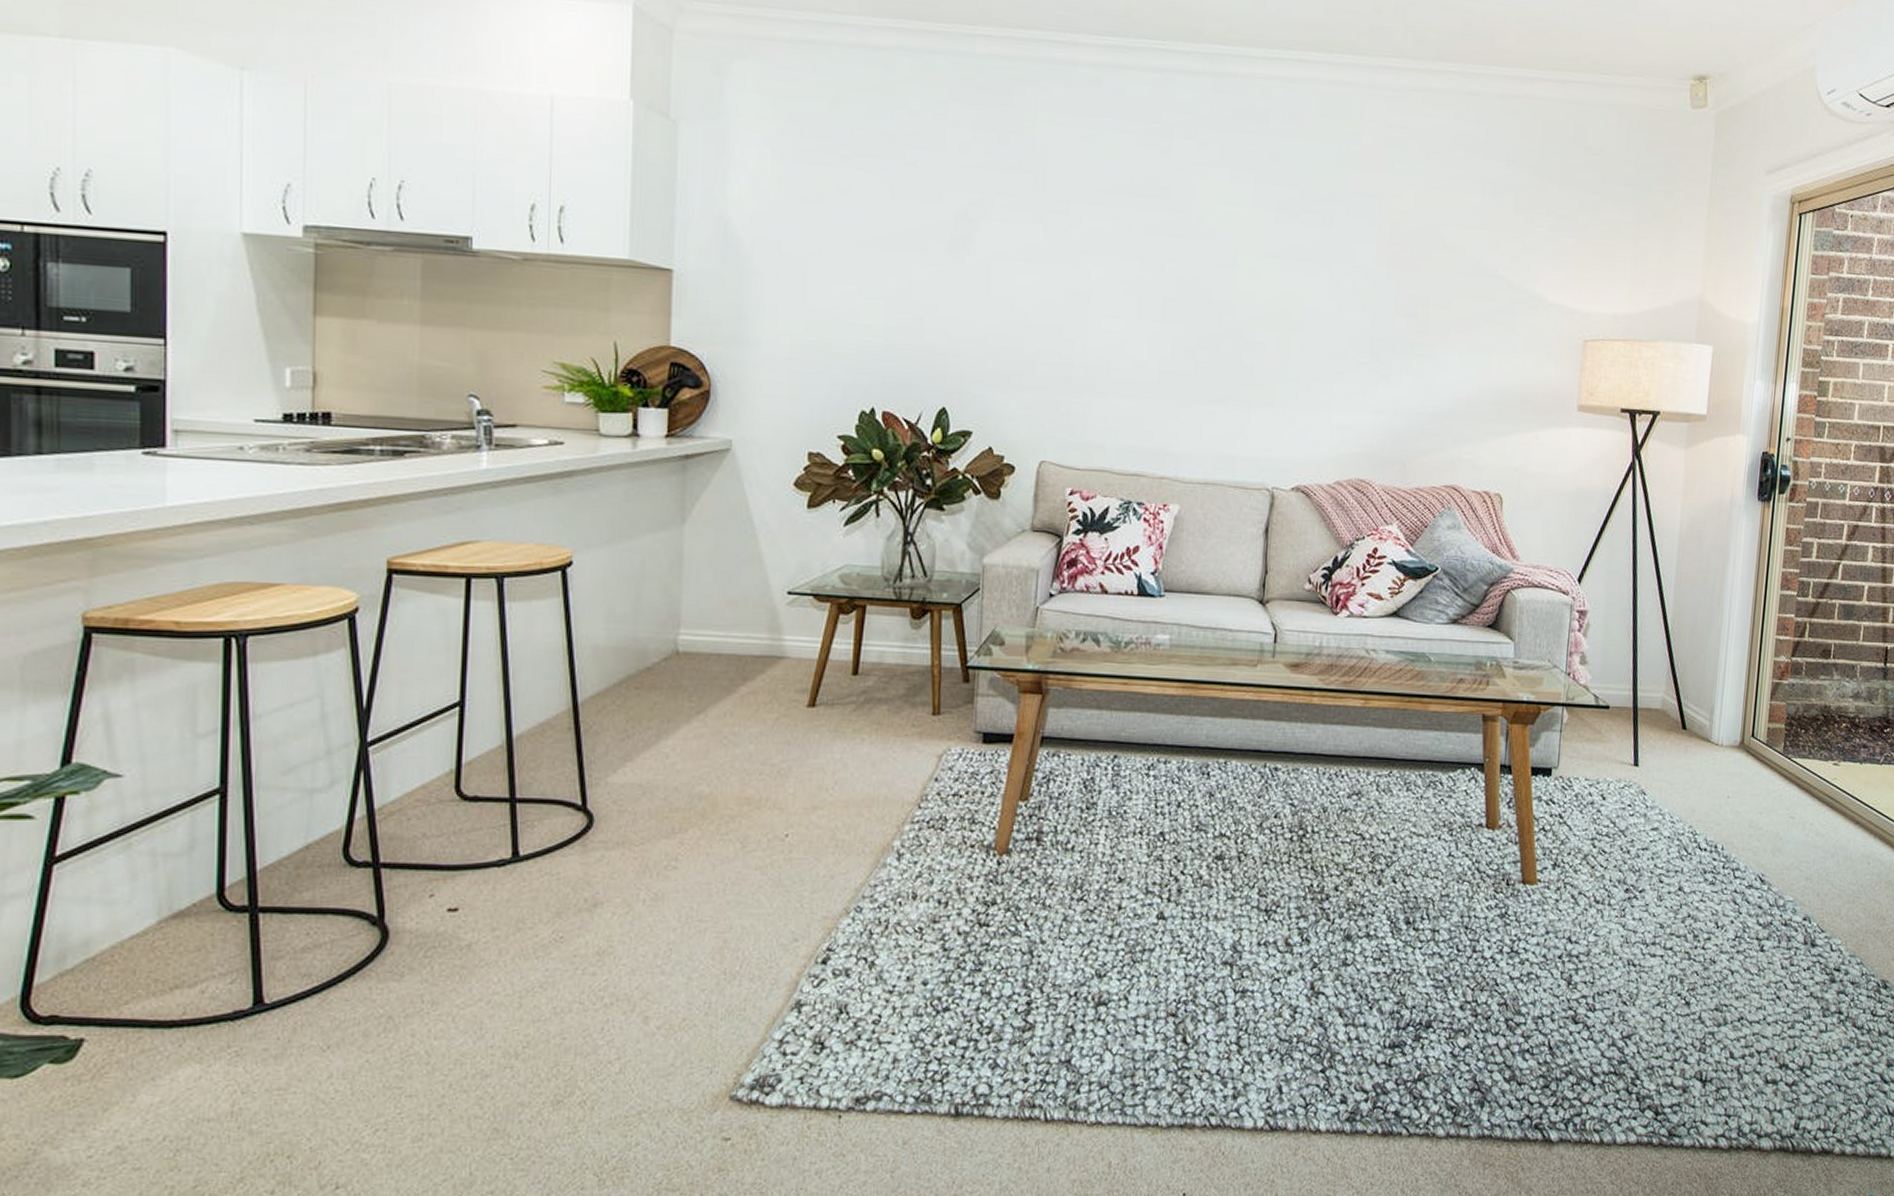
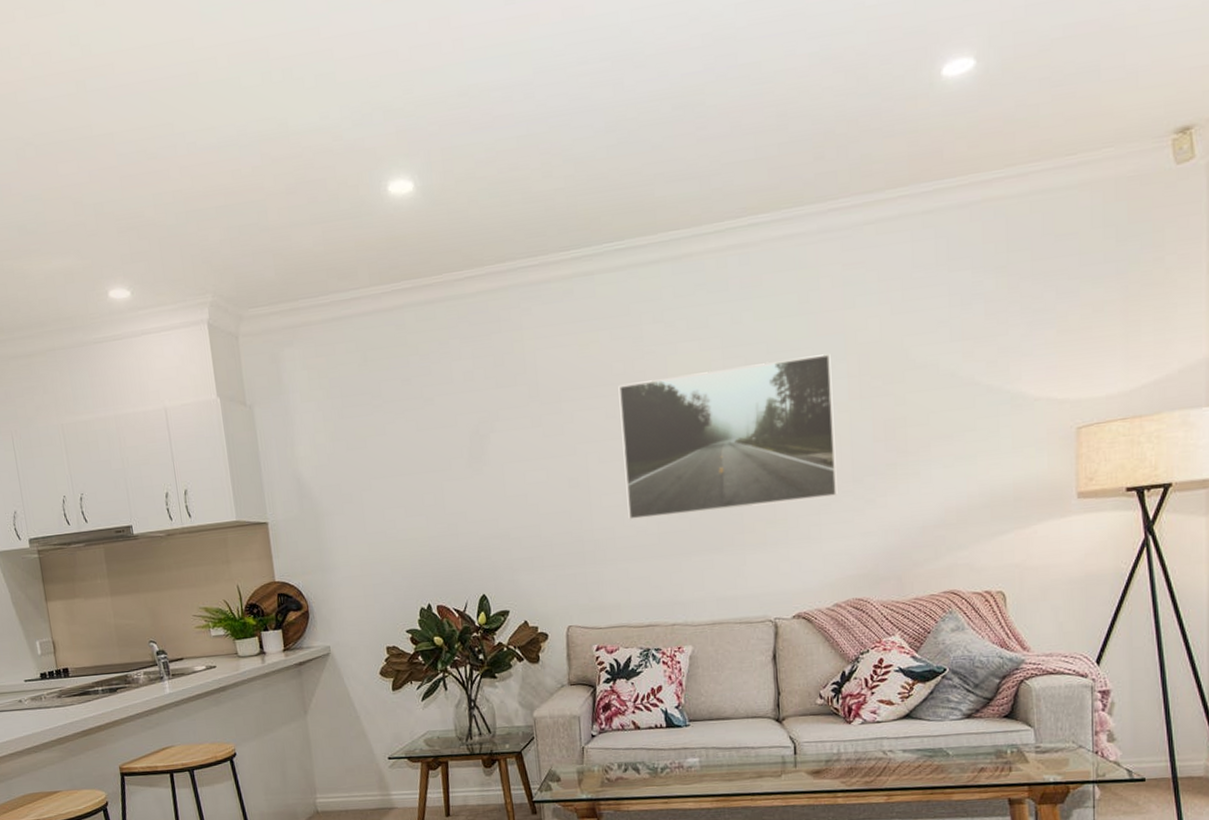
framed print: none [1128,197,1364,366] -> present [618,354,838,521]

